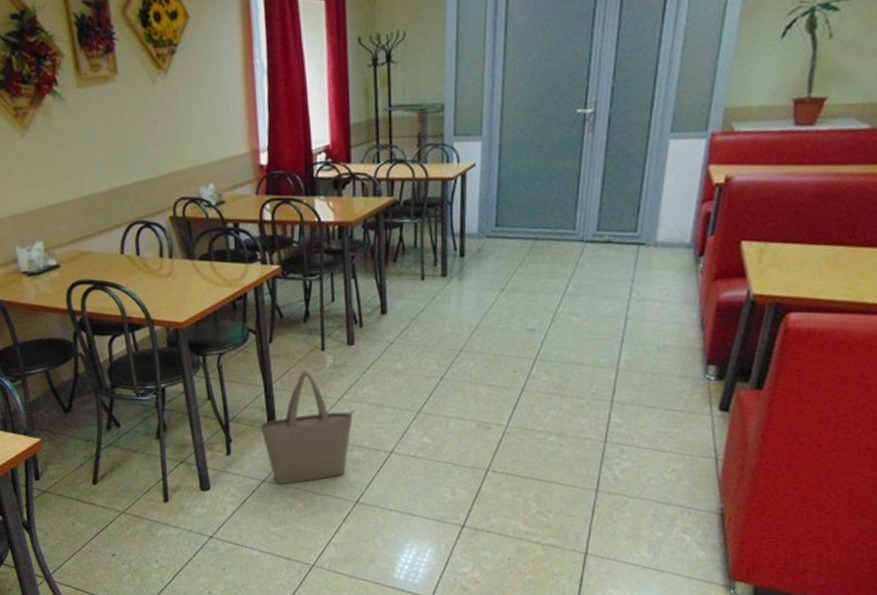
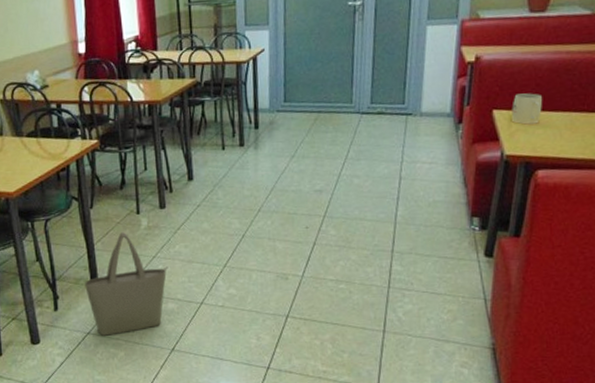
mug: none [762,222,803,260] -> present [511,93,543,125]

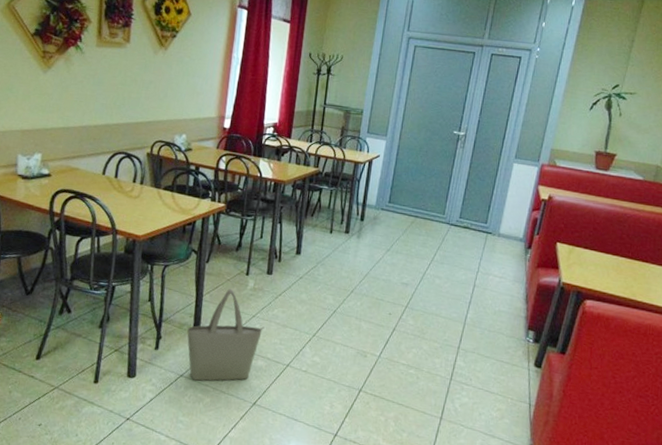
mug: present [511,93,543,125] -> none [570,233,598,261]

